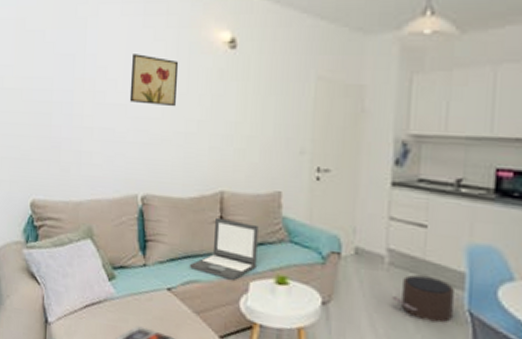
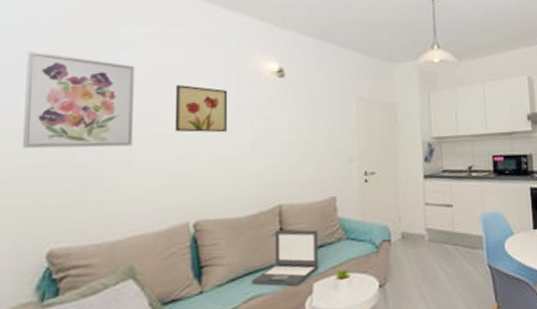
wall art: none [16,18,99,113] -> present [23,51,135,149]
pouf: present [392,275,454,323] -> none [434,244,478,280]

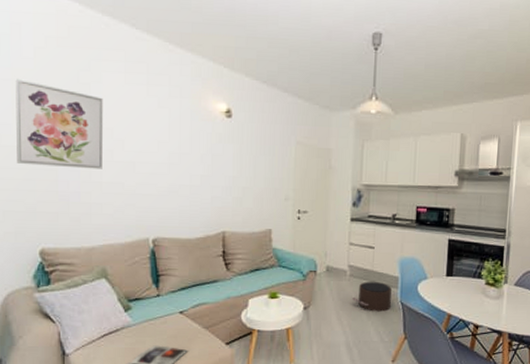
wall art: present [174,85,228,133] -> none [137,118,182,164]
laptop: present [250,229,319,286] -> none [198,252,254,299]
pouf: none [434,244,478,280] -> present [352,282,392,312]

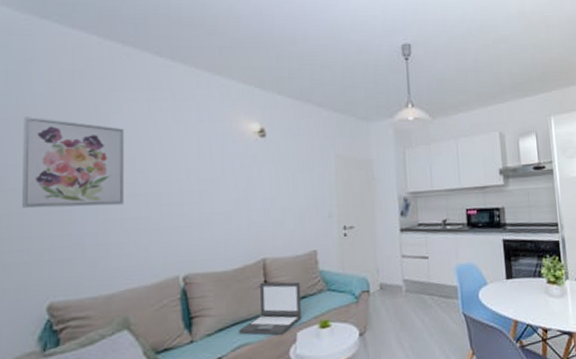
laptop: none [198,252,254,299] -> present [238,281,302,335]
pouf: present [352,282,392,312] -> none [411,294,453,329]

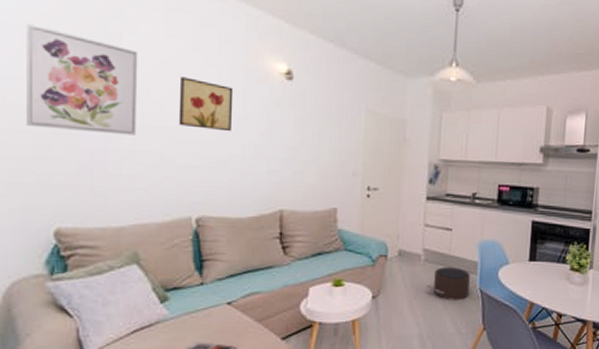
wall art: none [163,146,213,191] -> present [178,77,234,132]
laptop: present [238,281,302,335] -> none [249,233,317,287]
pouf: none [411,294,453,329] -> present [427,267,470,300]

